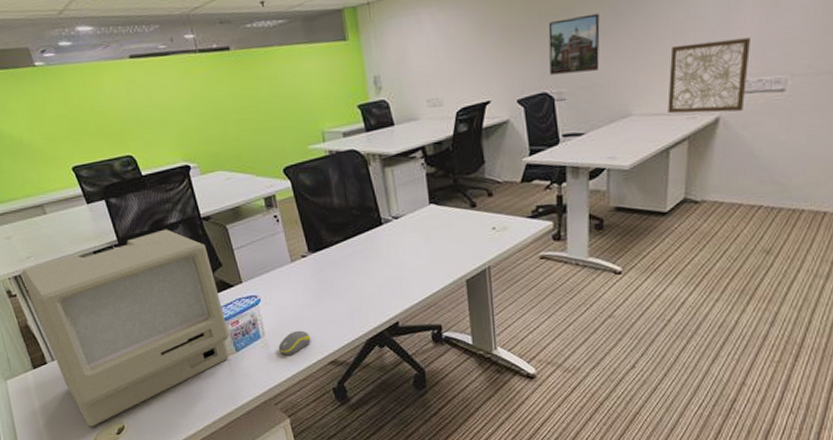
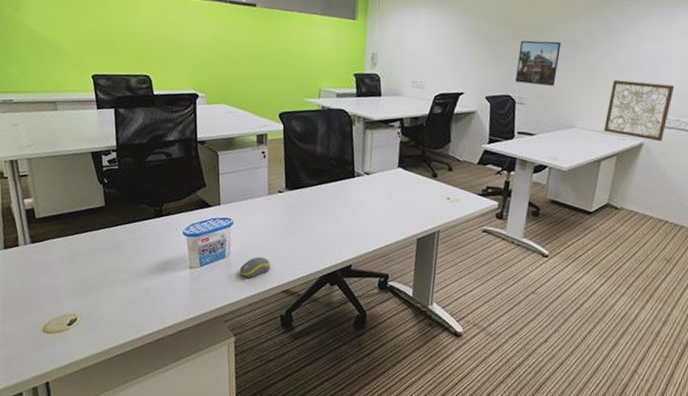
computer monitor: present [20,229,230,427] -> none [17,144,198,314]

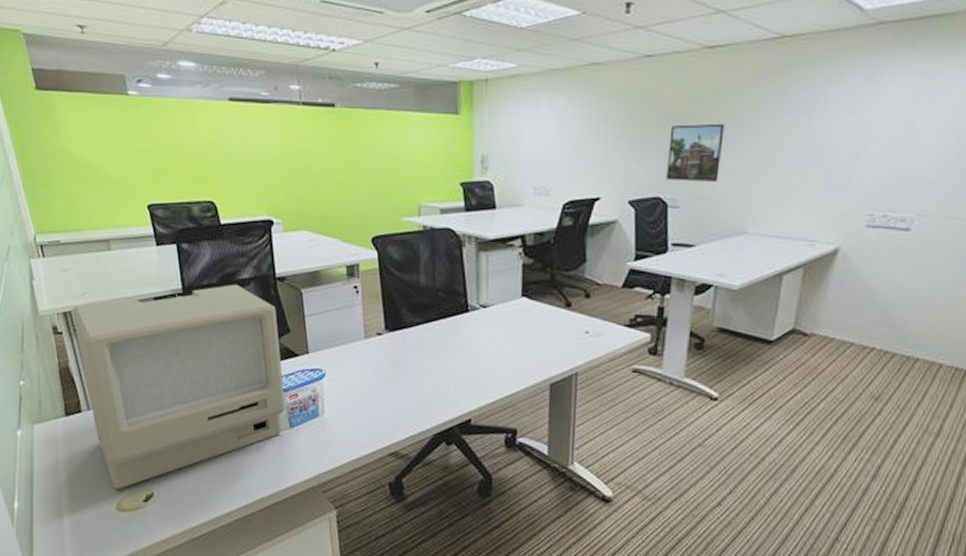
computer monitor: none [17,144,198,314] -> present [71,284,286,489]
computer mouse: present [239,256,271,278] -> none [336,413,374,440]
wall art: present [604,79,675,142] -> none [785,168,880,246]

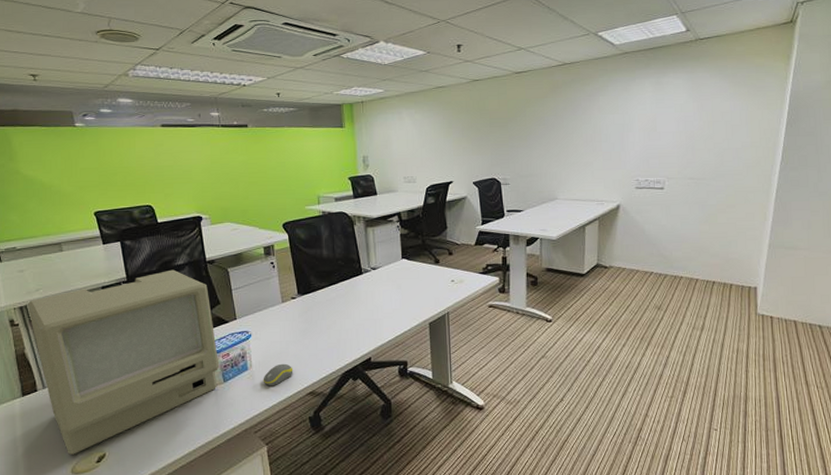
computer mouse: none [336,413,374,440] -> present [263,363,293,387]
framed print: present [666,123,725,182] -> none [497,124,534,165]

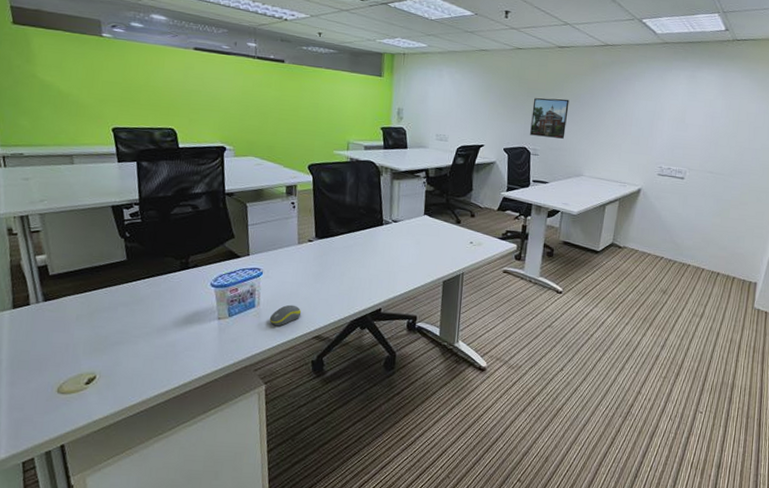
computer monitor: present [27,269,220,455] -> none [28,197,227,374]
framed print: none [497,124,534,165] -> present [530,98,569,139]

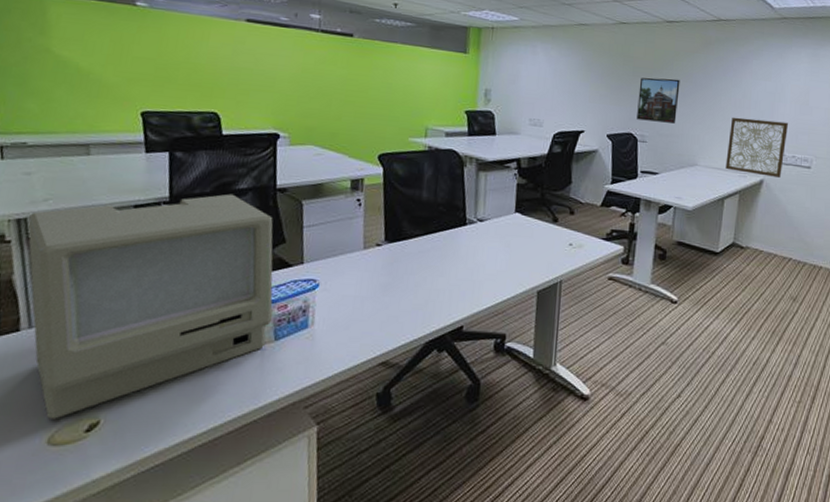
computer monitor: none [28,197,227,374] -> present [27,194,273,419]
computer mouse: present [269,304,302,326] -> none [325,323,366,351]
wall art: none [607,133,666,188] -> present [725,117,789,179]

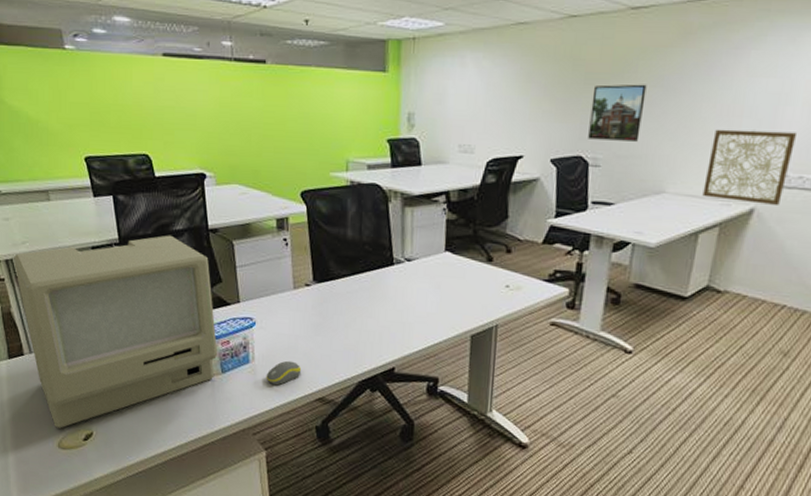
computer mouse: none [325,323,366,351] -> present [266,360,302,385]

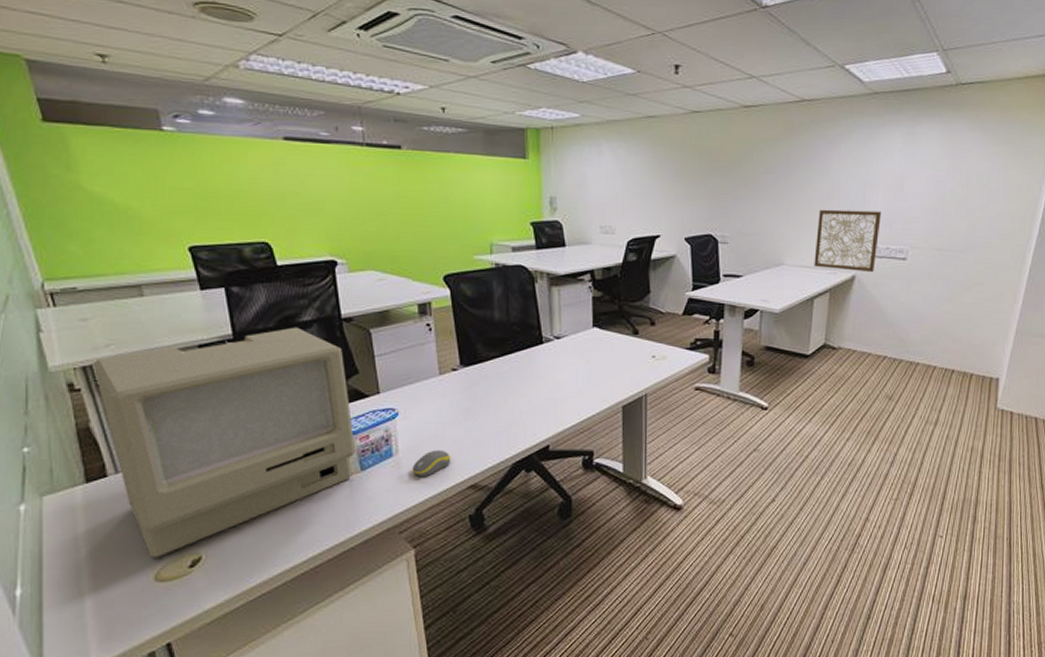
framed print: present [588,84,647,142] -> none [716,171,762,221]

